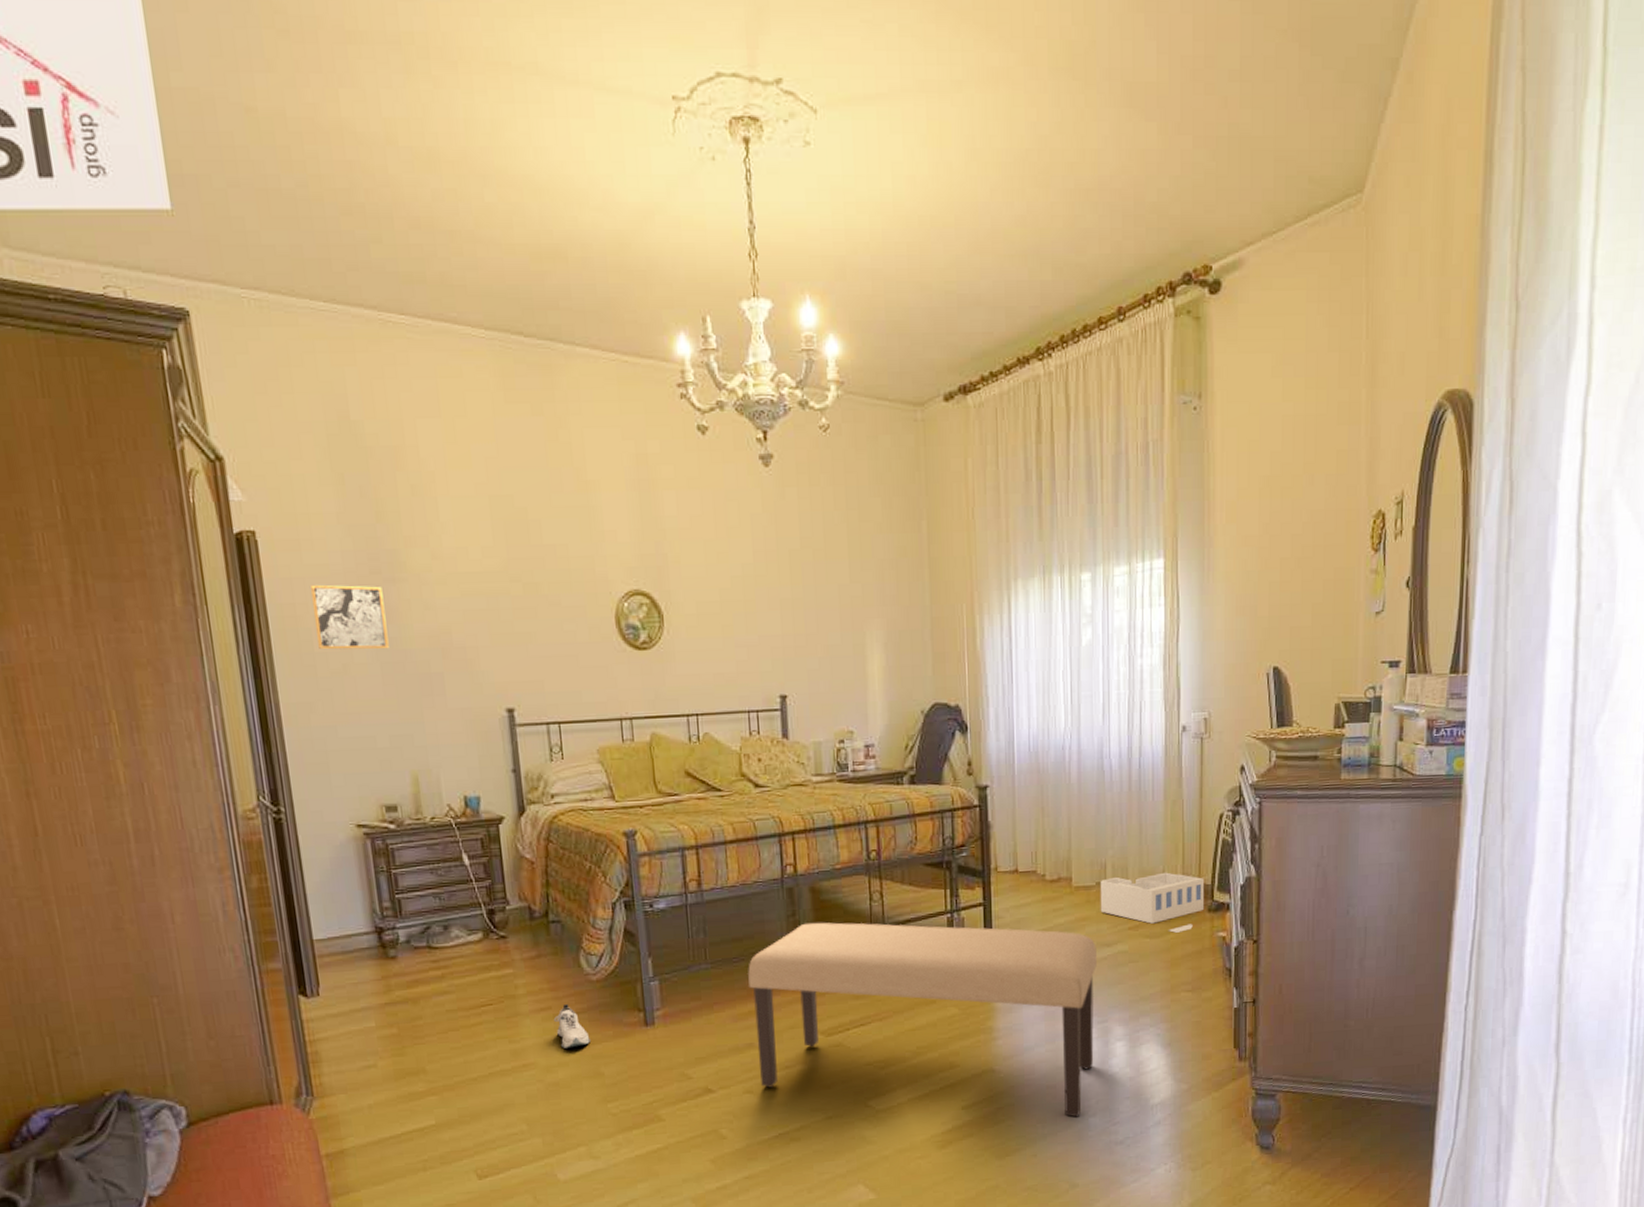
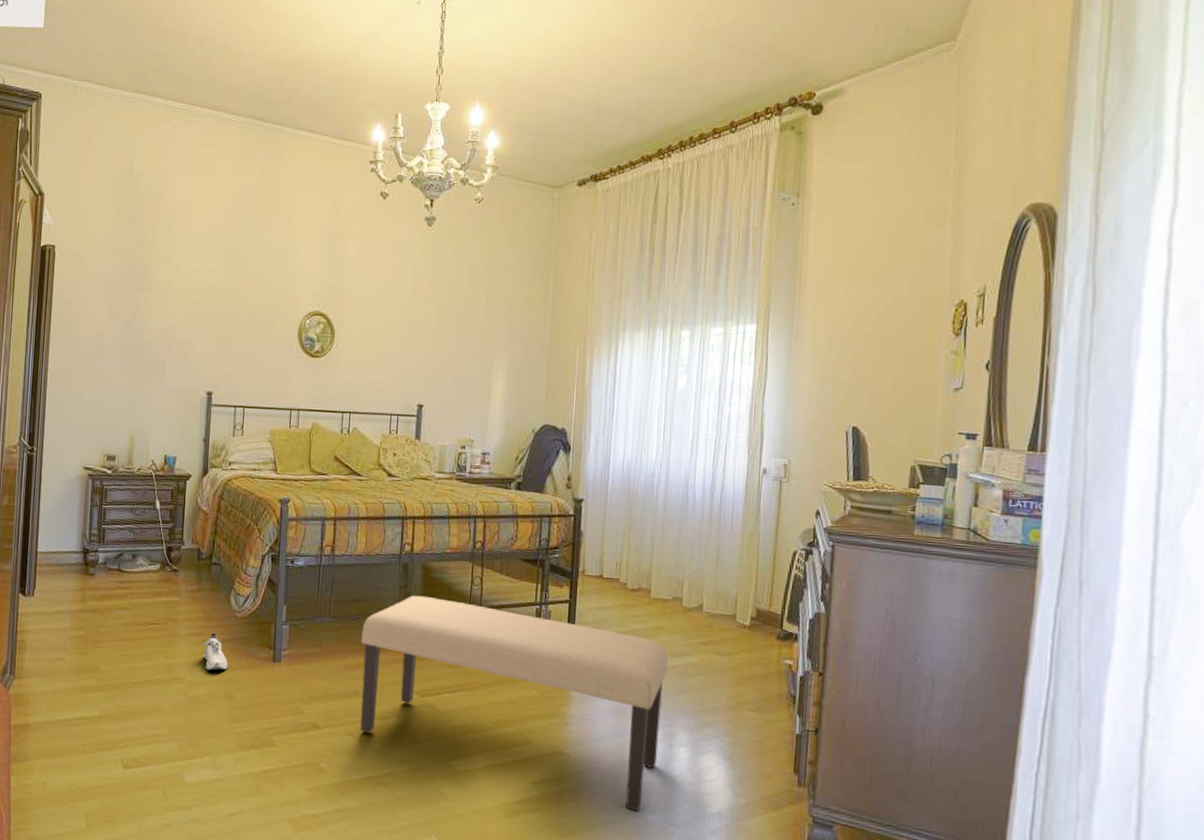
wall art: present [309,584,389,650] -> none [82,286,134,338]
architectural model: present [1100,872,1205,933] -> none [674,594,775,654]

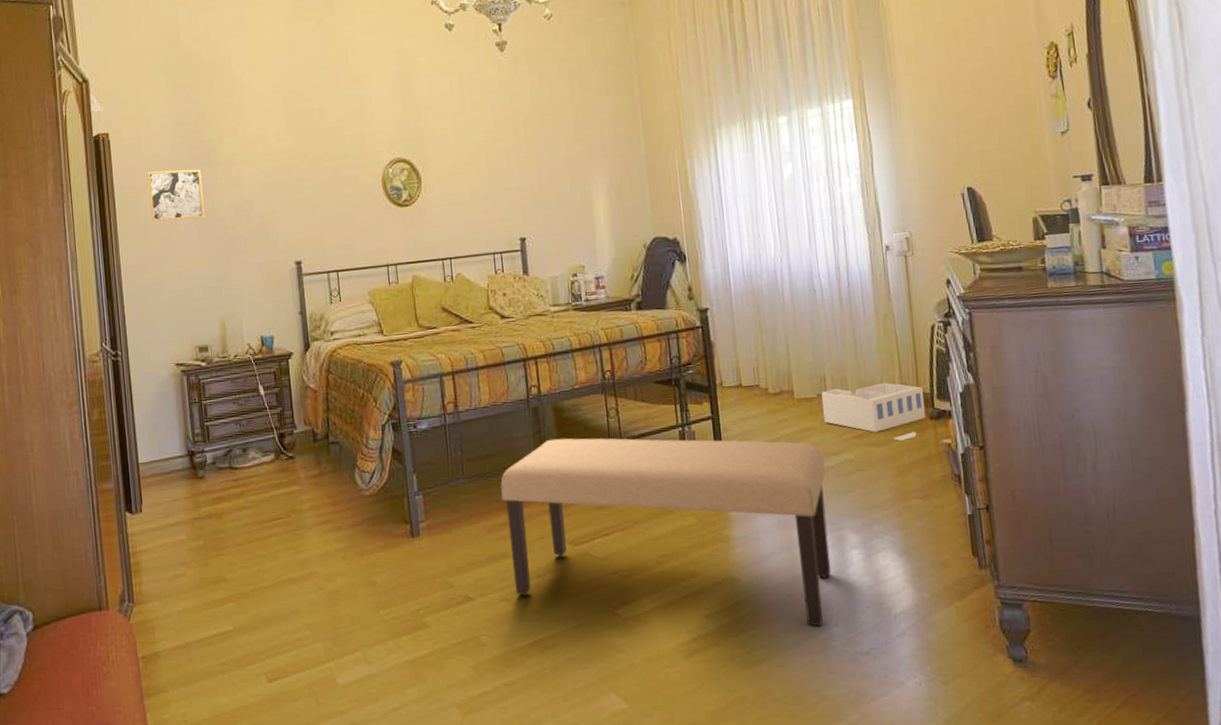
wall art: none [82,286,134,338] -> present [147,169,205,222]
shoe: present [202,633,228,671] -> none [333,518,364,558]
architectural model: none [674,594,775,654] -> present [821,382,927,441]

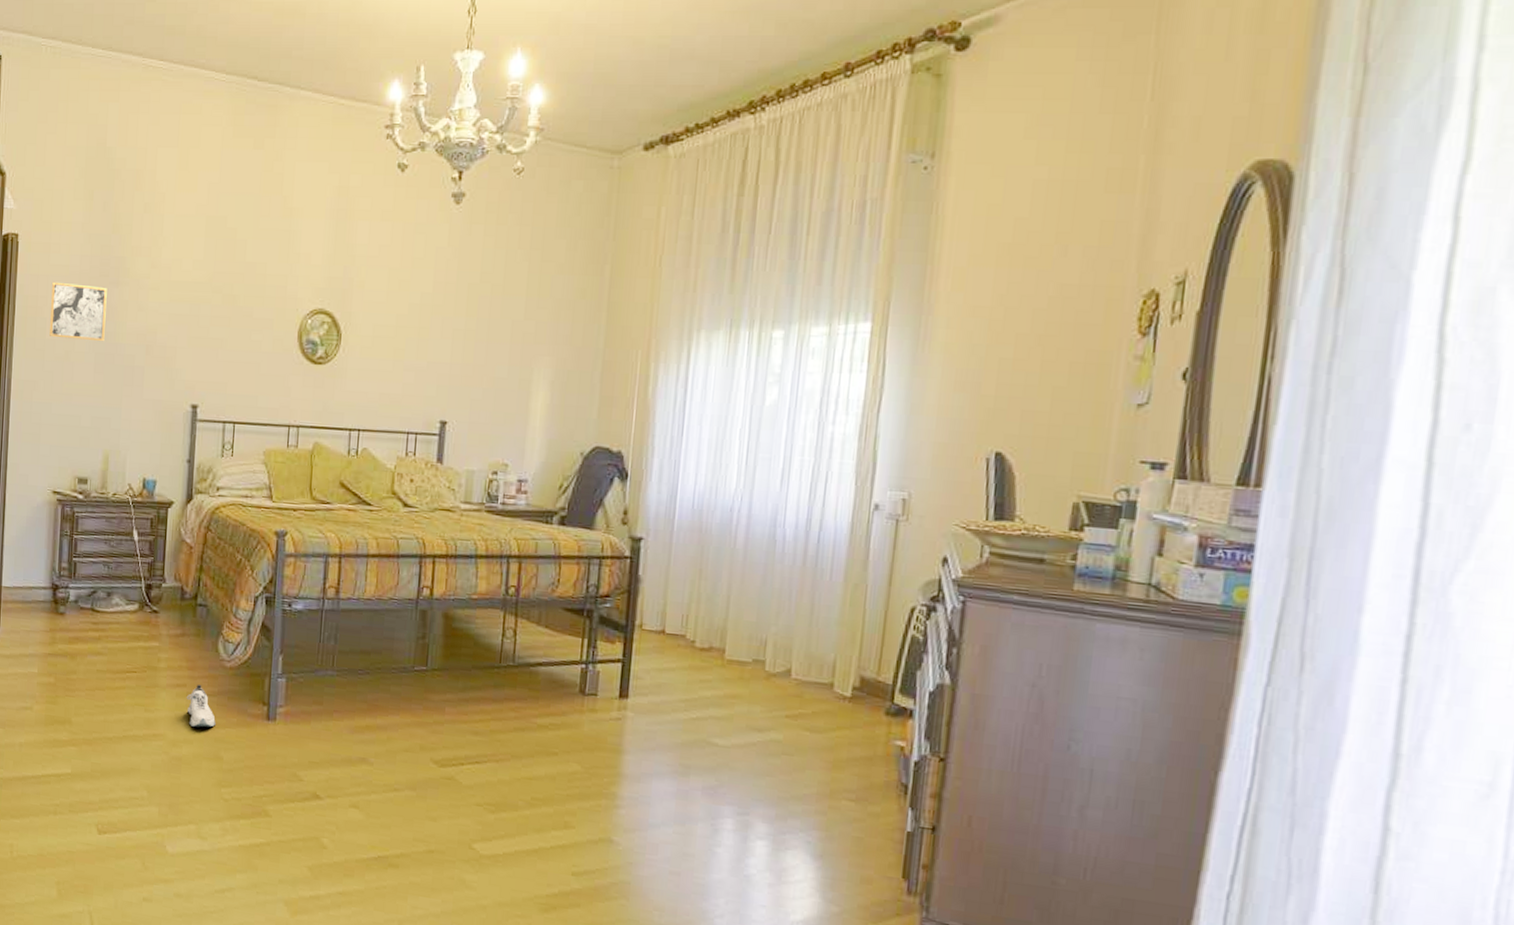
shoe: none [333,518,364,558] -> present [186,685,216,728]
bench: present [500,438,832,627] -> none [368,647,745,915]
architectural model: present [821,382,927,441] -> none [754,656,885,732]

